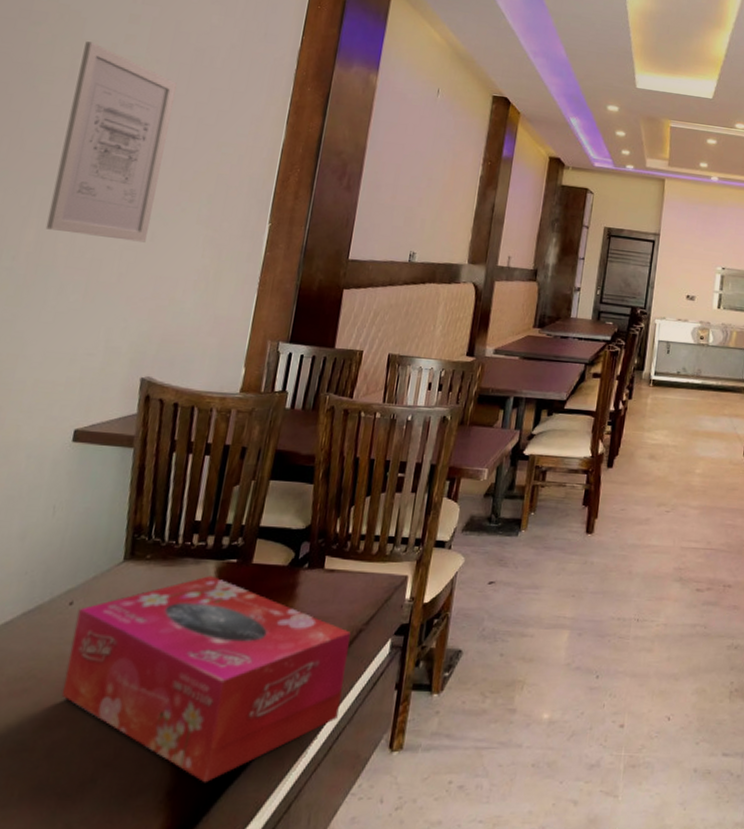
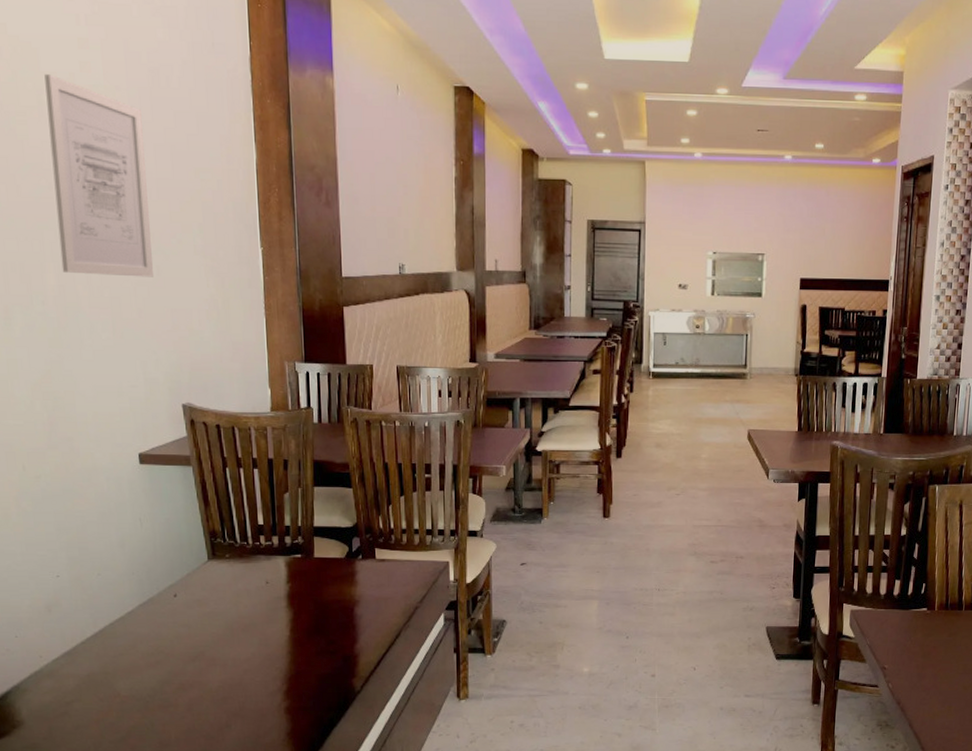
tissue box: present [61,576,351,783] -> none [182,569,410,726]

